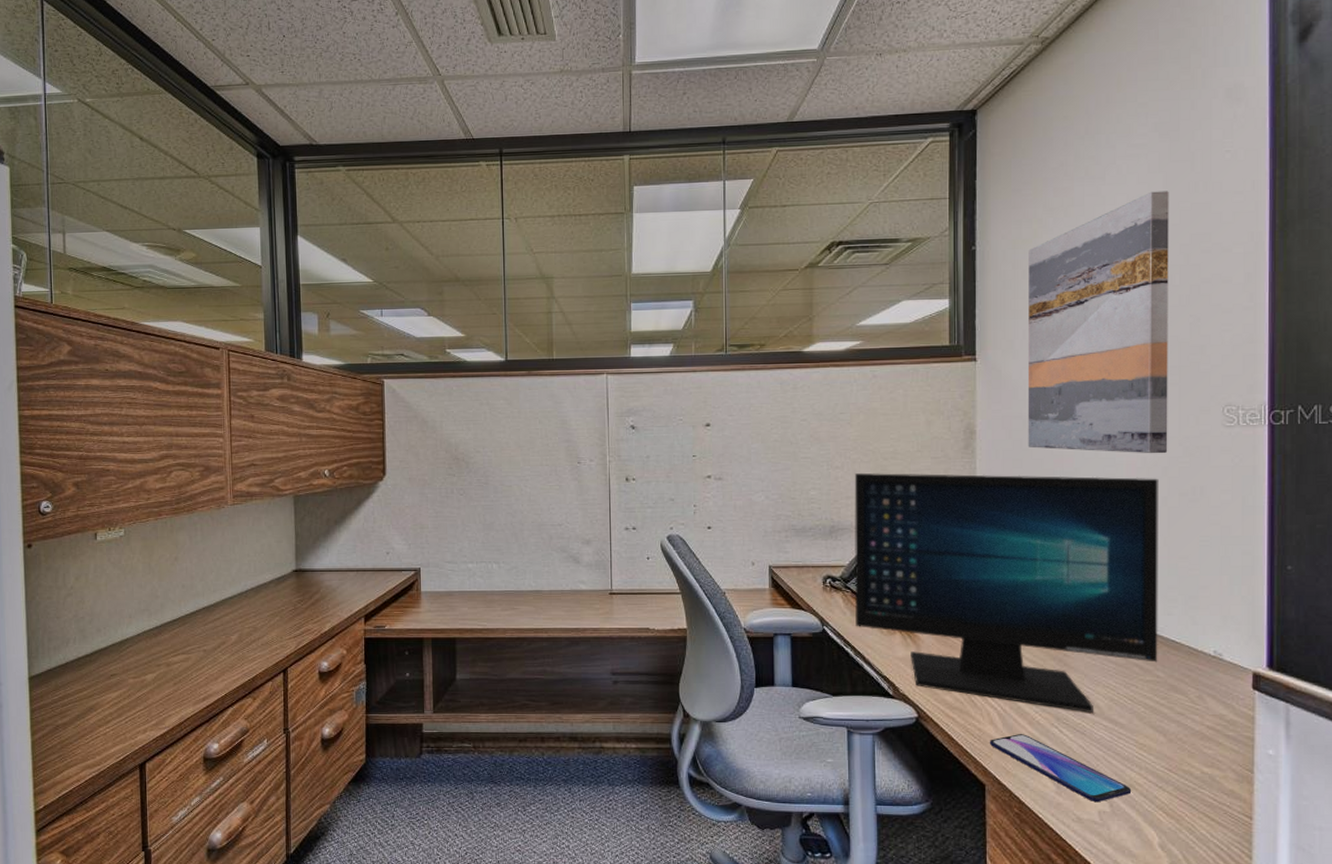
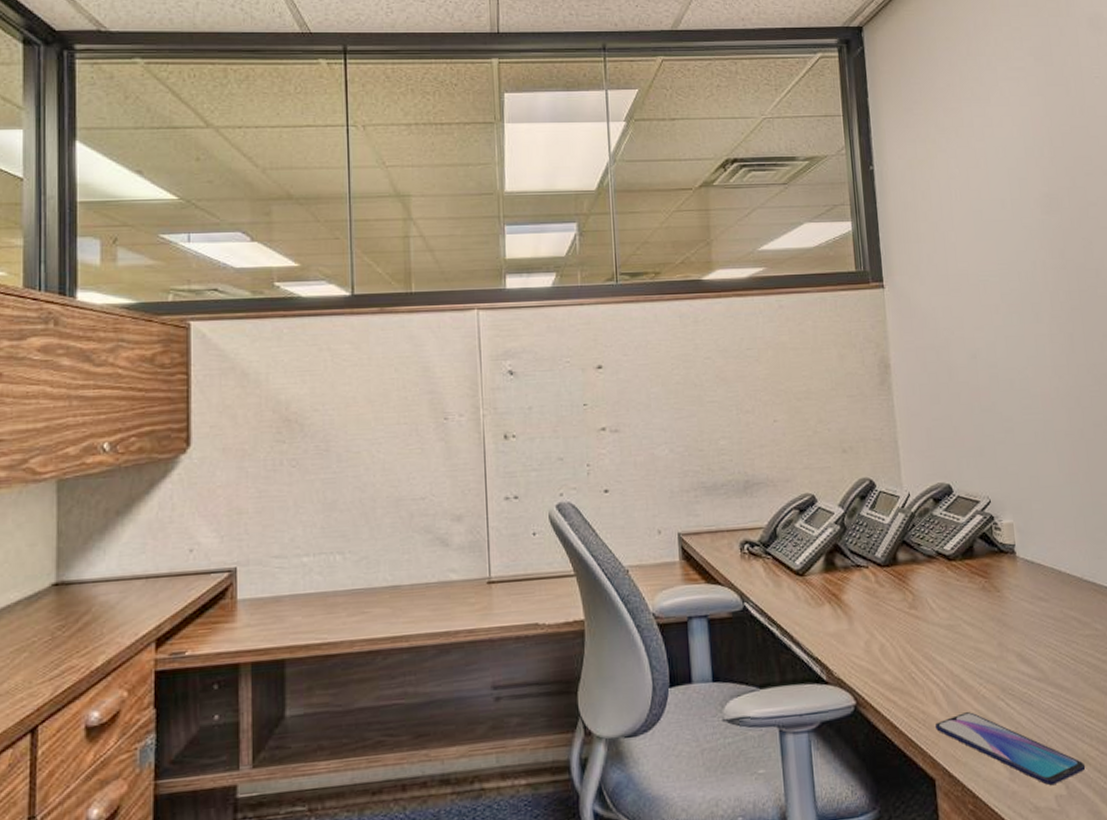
computer monitor: present [854,473,1159,713] -> none [767,409,1095,679]
wall art: present [1027,191,1169,454] -> none [925,114,1078,384]

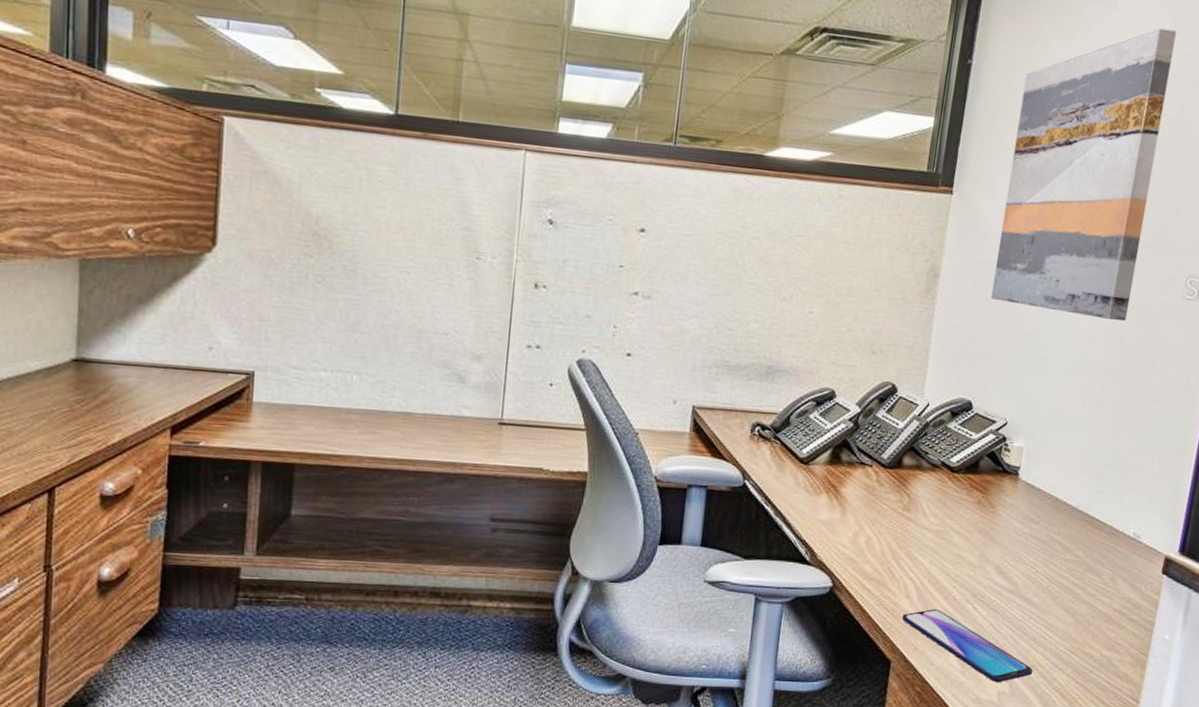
wall art: none [925,114,1078,384] -> present [990,28,1177,322]

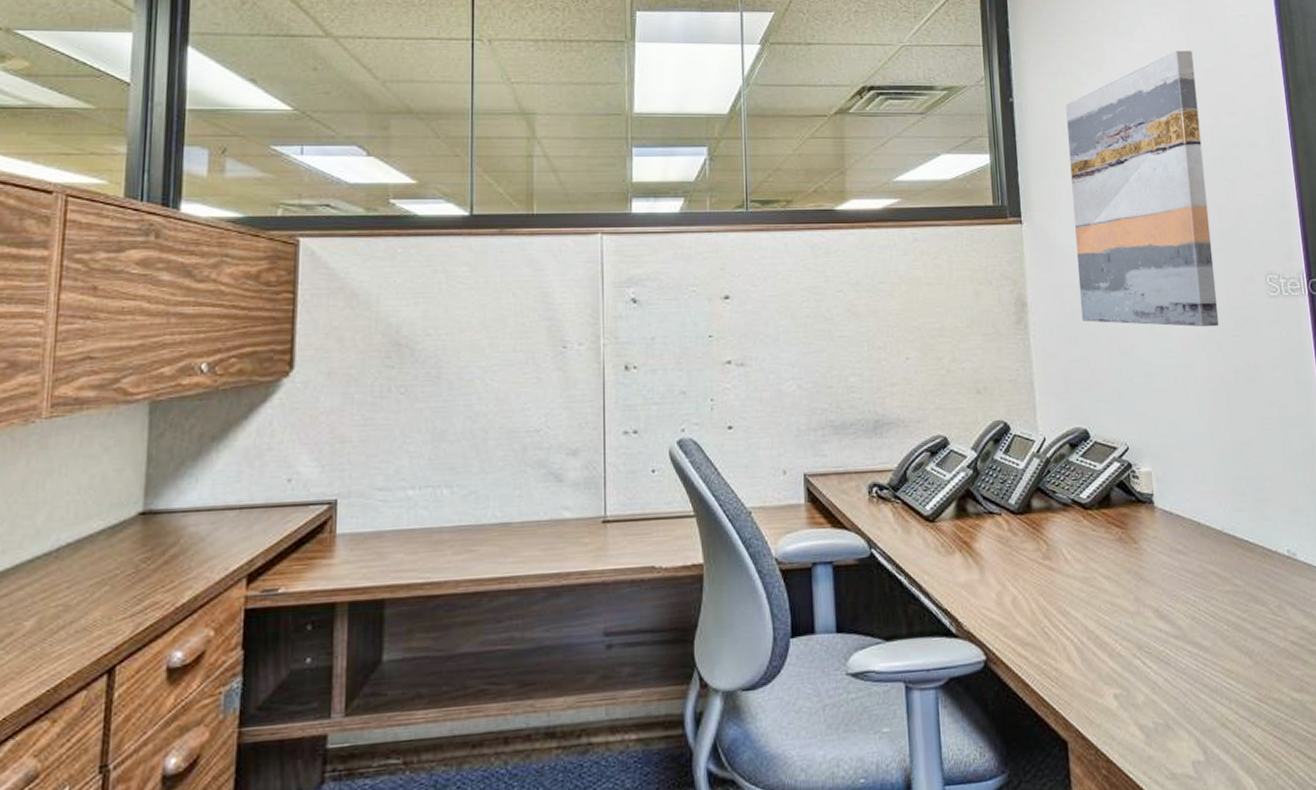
smartphone: present [902,609,1034,683] -> none [1069,670,1225,751]

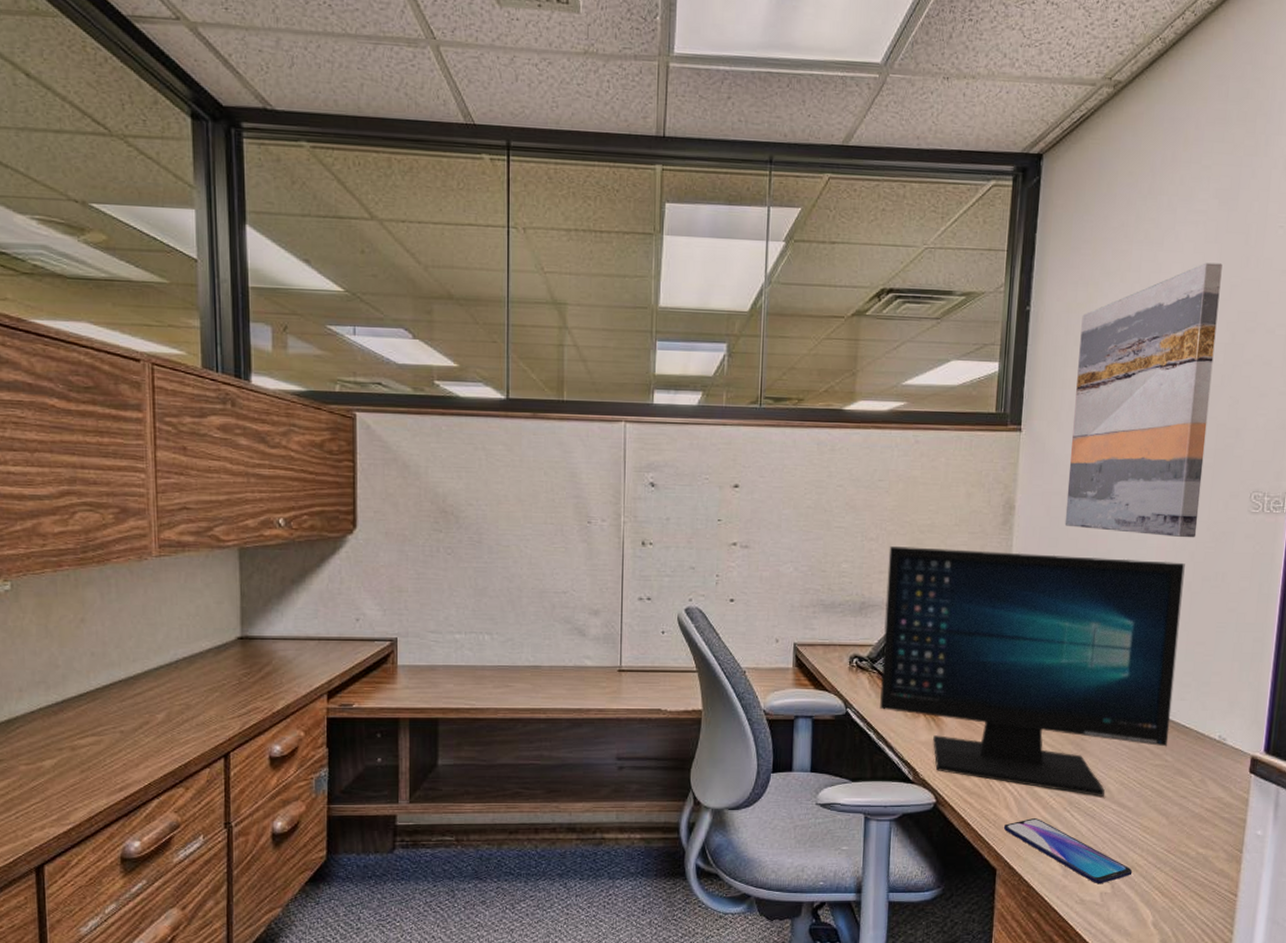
computer monitor: none [899,353,1235,637] -> present [880,546,1185,797]
smartphone: none [1069,670,1225,751] -> present [1004,818,1133,884]

